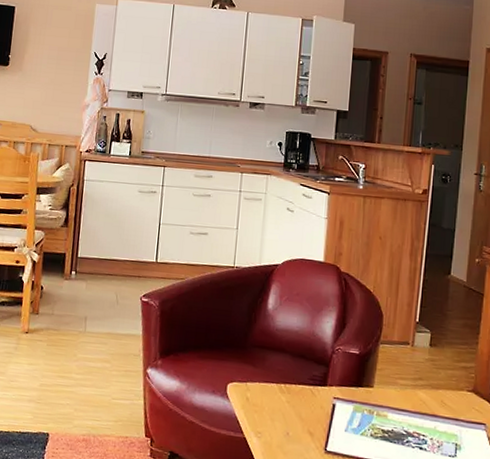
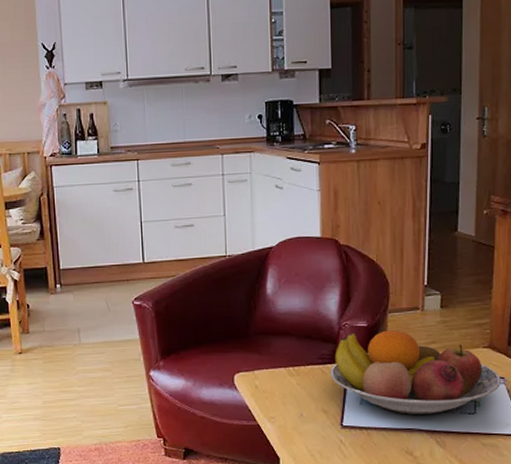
fruit bowl: none [319,358,482,452] -> present [329,330,501,414]

